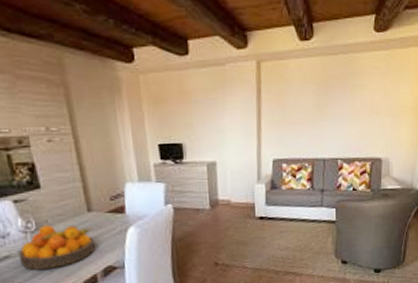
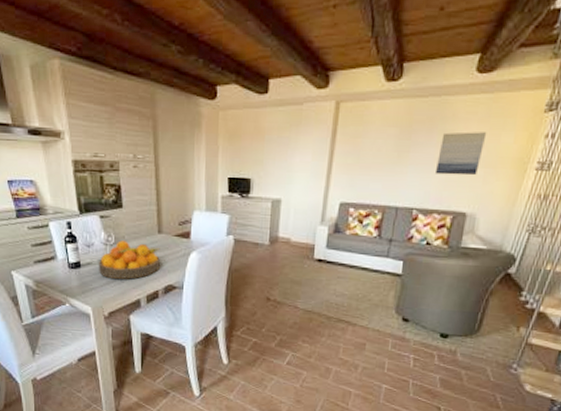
wall art: none [352,85,389,125] -> present [436,132,487,176]

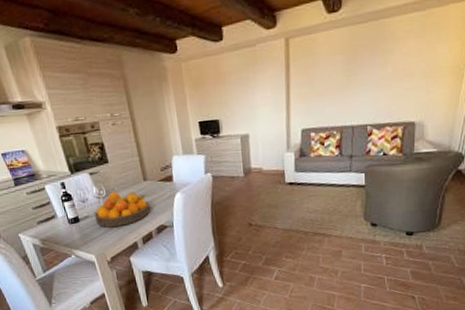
wall art: present [436,132,487,176] -> none [383,46,424,91]

